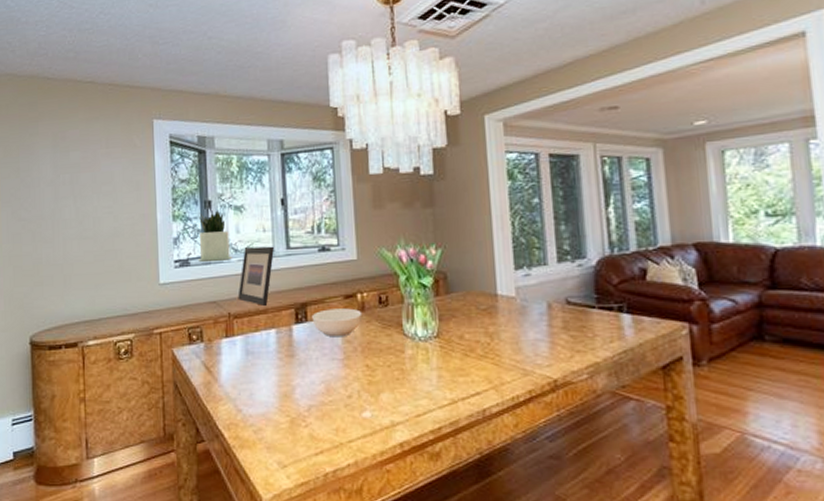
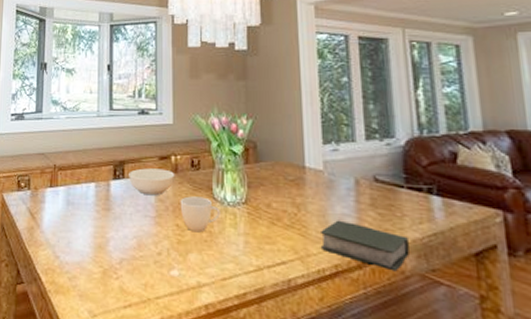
planter: present [198,210,233,263] -> none [32,72,62,118]
picture frame: present [238,246,275,307] -> none [63,106,99,162]
cup: none [368,334,412,371] -> present [180,196,221,233]
book: none [514,346,601,391] -> present [320,220,409,272]

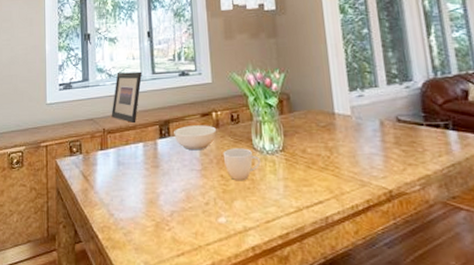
picture frame: none [63,106,99,162] -> present [111,71,143,124]
book: present [320,220,409,272] -> none [352,159,432,202]

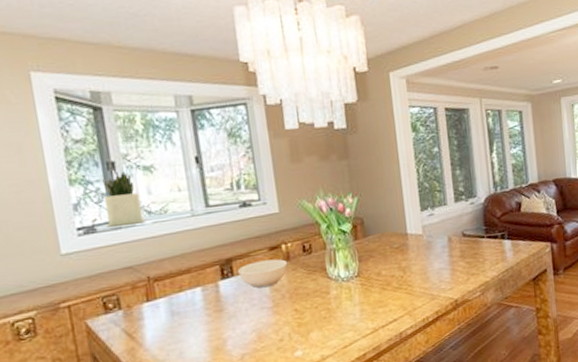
planter: none [79,42,107,86] -> present [100,171,147,228]
picture frame: present [111,71,143,124] -> none [156,205,193,267]
cup: present [223,148,261,181] -> none [295,278,336,313]

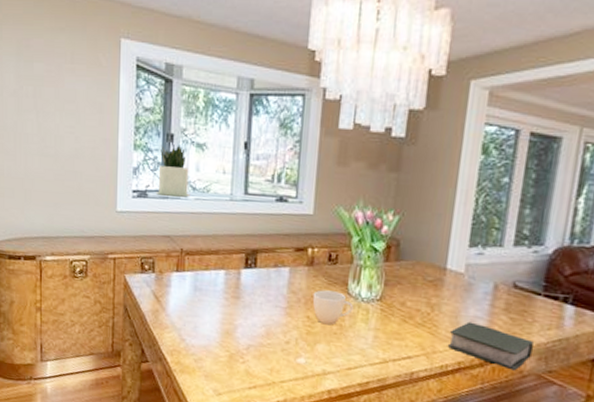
bowl: present [238,259,288,289] -> none [261,259,311,287]
cup: none [295,278,336,313] -> present [312,290,354,325]
book: none [423,274,490,306] -> present [447,321,534,371]

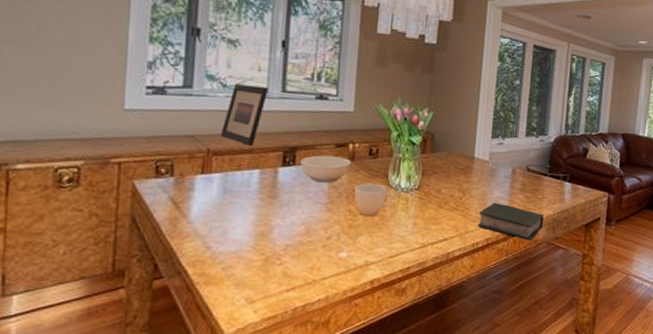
planter: present [156,145,191,198] -> none [177,39,220,96]
picture frame: none [191,187,233,248] -> present [220,84,269,147]
bowl: none [261,259,311,287] -> present [300,155,352,183]

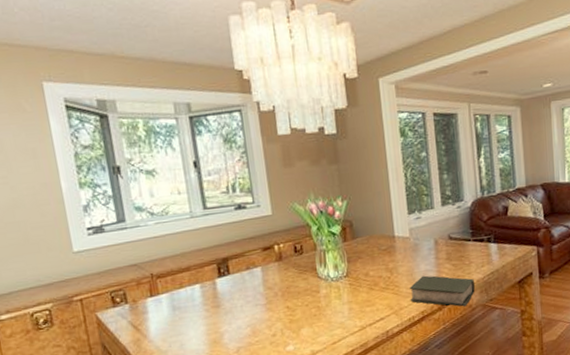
picture frame: present [220,84,269,147] -> none [158,207,192,265]
bowl: present [300,155,352,183] -> none [233,259,280,286]
cup: present [354,183,394,217] -> none [287,277,326,310]

